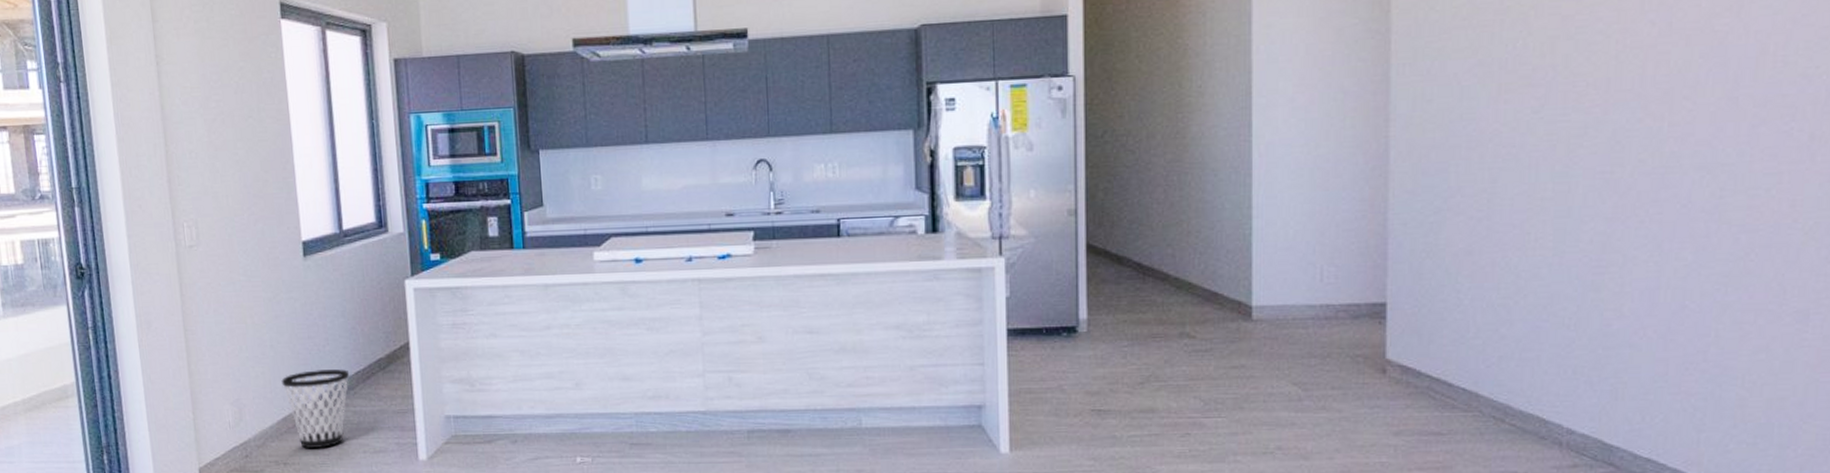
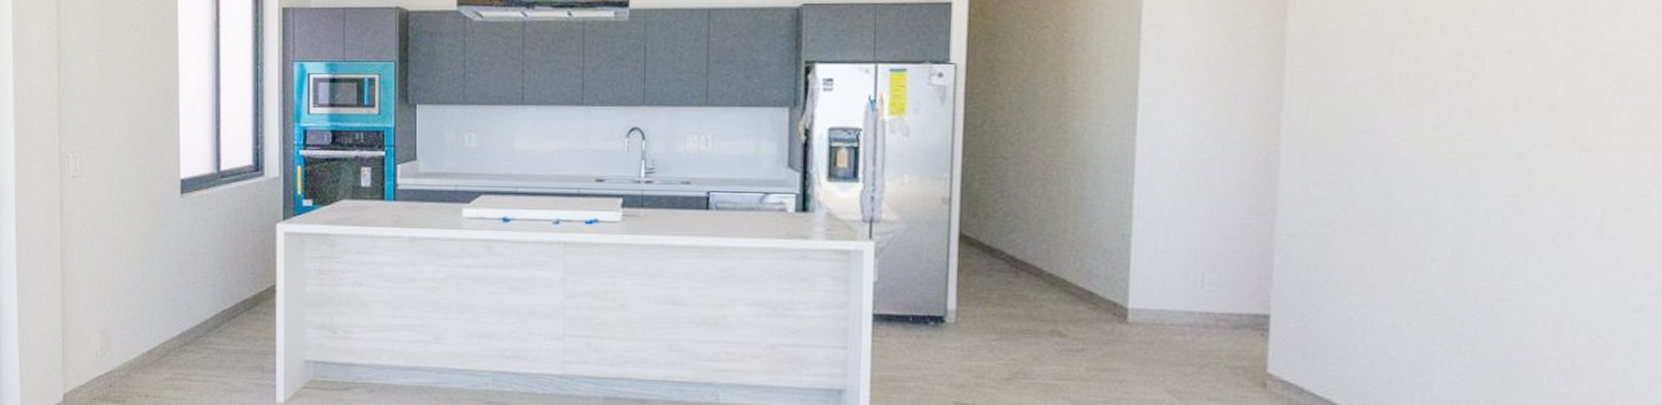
wastebasket: present [281,369,350,448] -> none [149,306,216,383]

